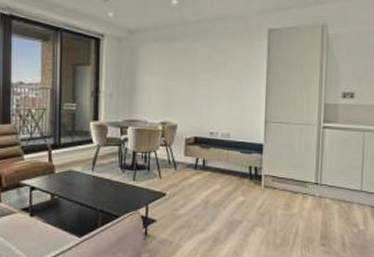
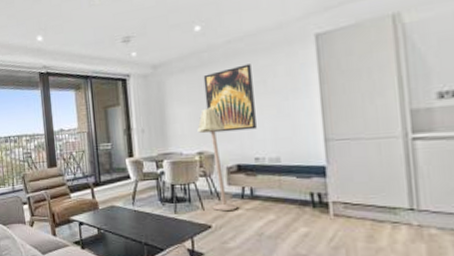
floor lamp: none [164,80,191,179] -> present [197,108,238,211]
wall art: none [174,45,216,106] -> present [203,64,257,133]

